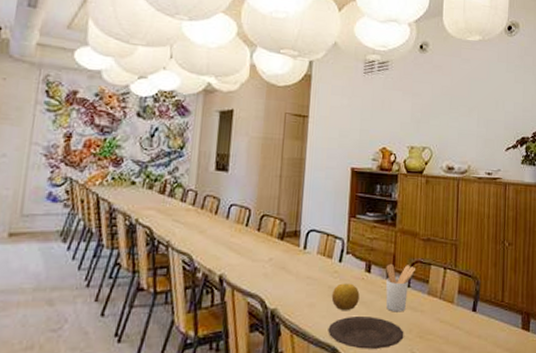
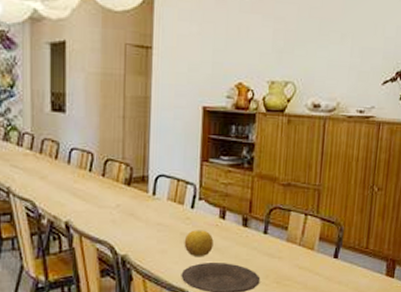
utensil holder: present [386,263,415,312] -> none [241,209,273,259]

